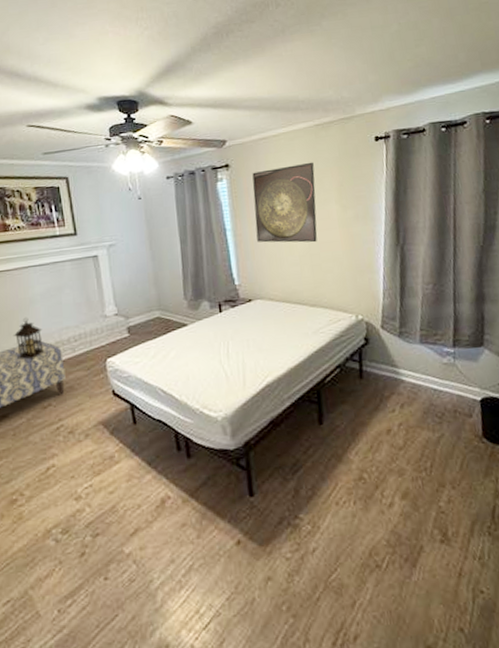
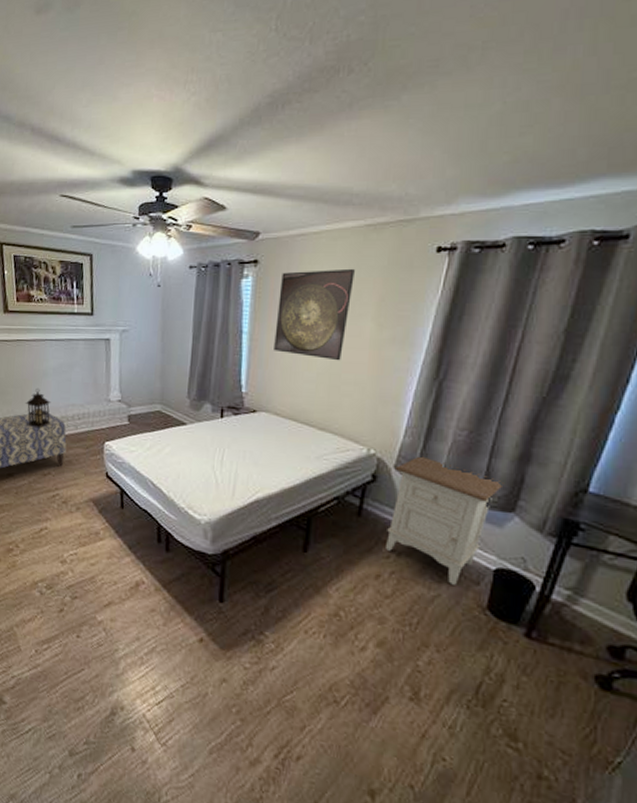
nightstand: none [381,313,470,423] -> present [386,456,504,585]

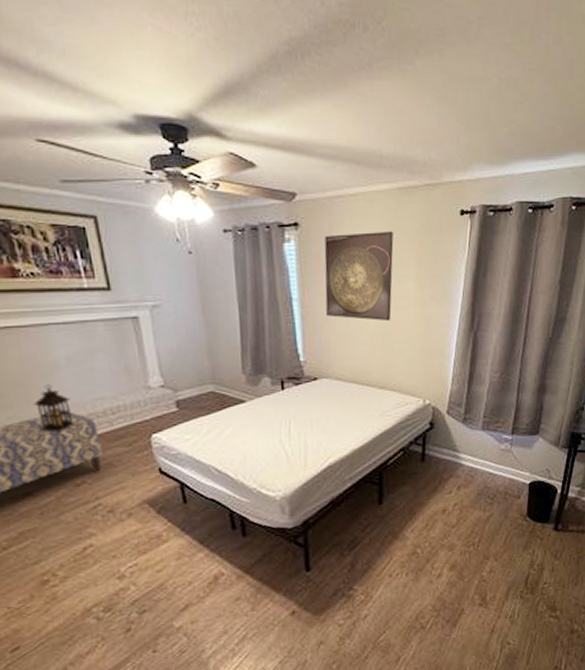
nightstand: present [386,456,504,585] -> none [447,399,529,503]

